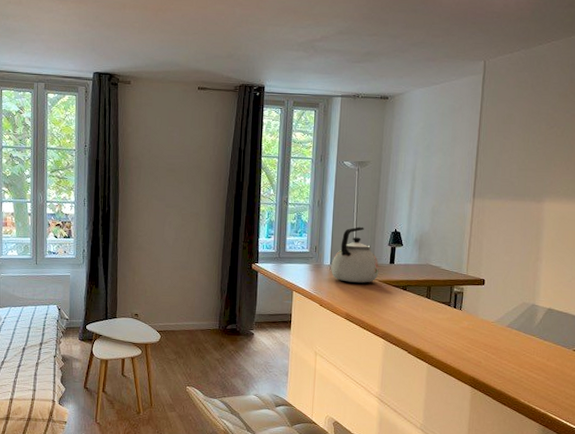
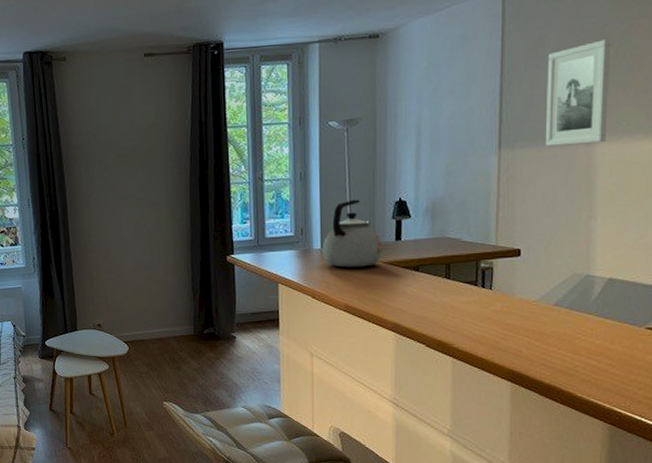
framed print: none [508,123,559,202] -> present [546,39,611,146]

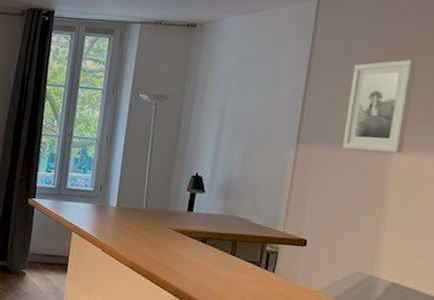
kettle: present [322,199,382,268] -> none [117,167,175,231]

